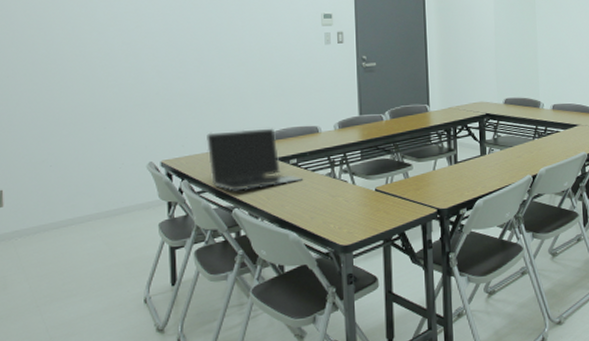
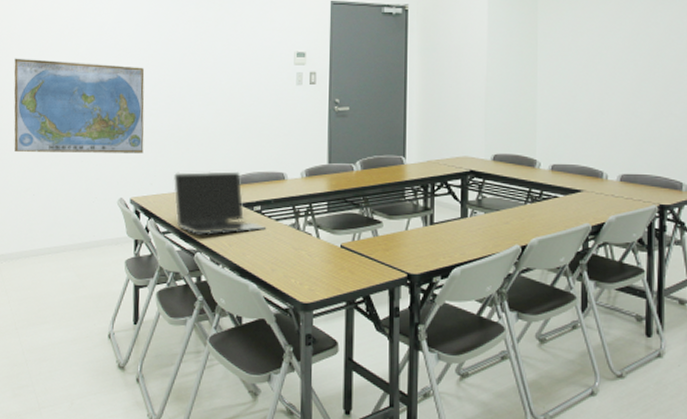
world map: none [20,25,173,123] -> present [14,58,145,153]

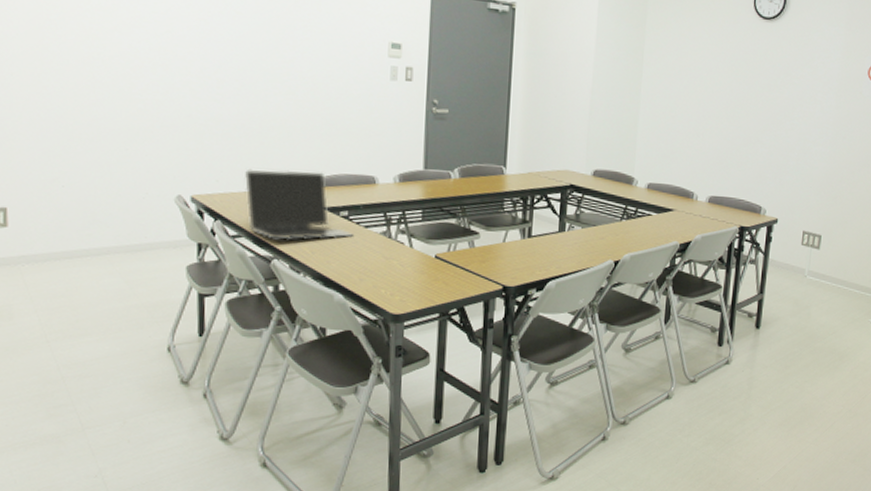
world map: present [14,58,145,153] -> none [26,13,207,145]

